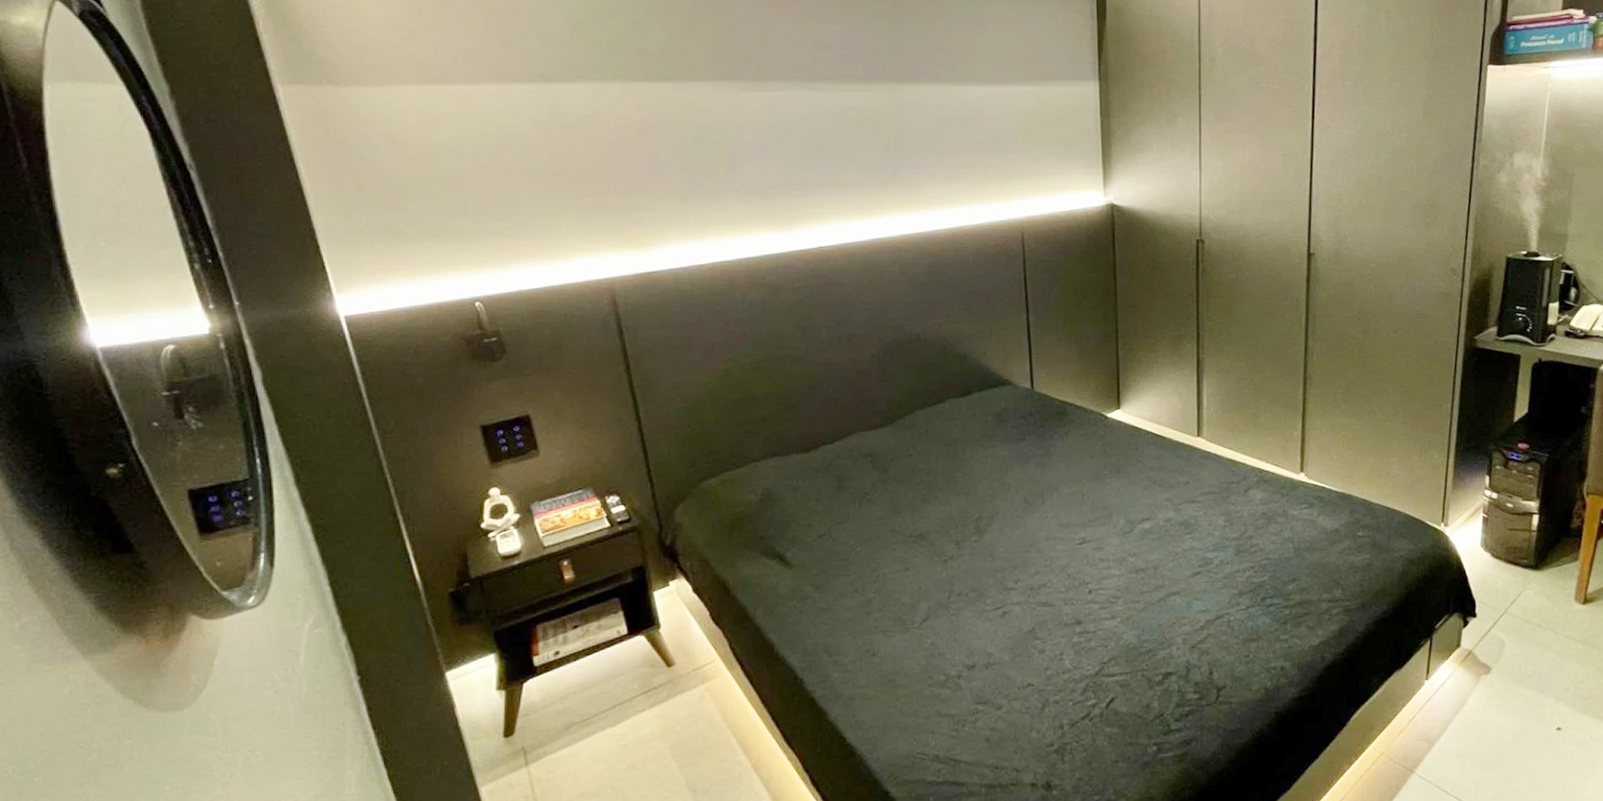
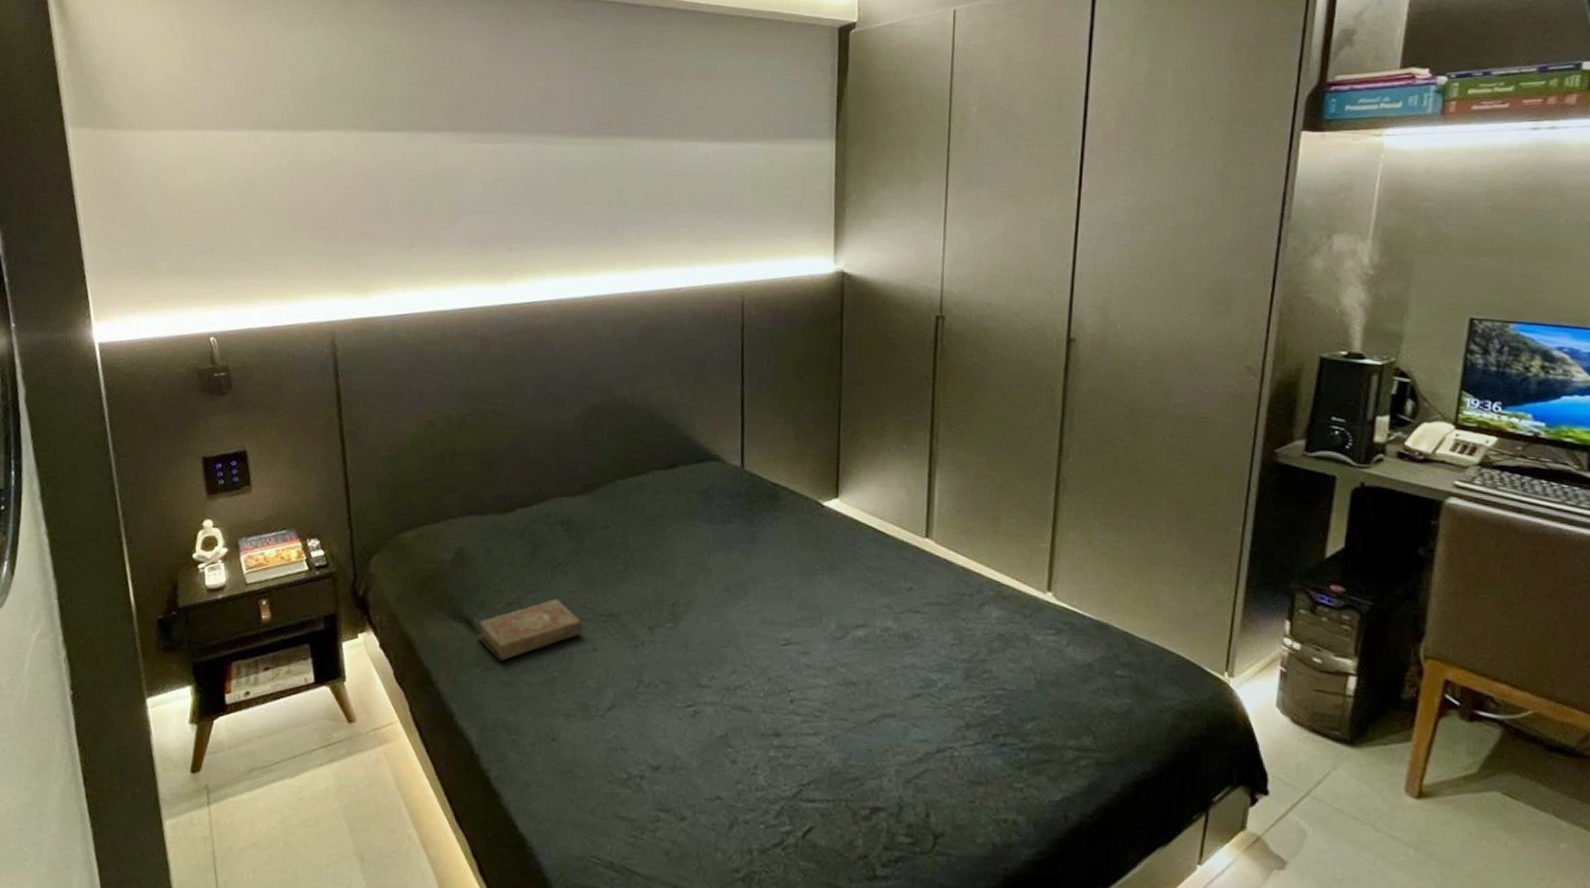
book: none [791,526,894,590] -> present [478,599,583,661]

